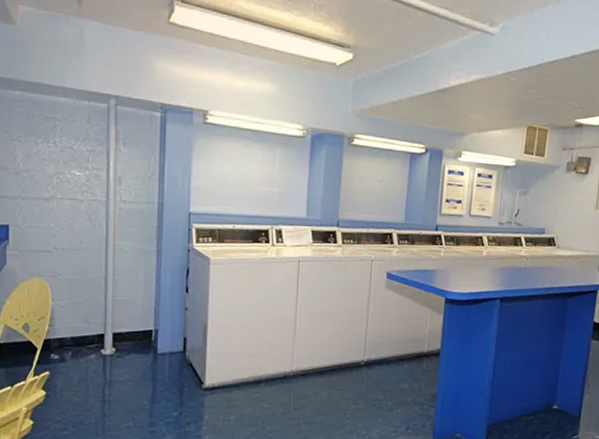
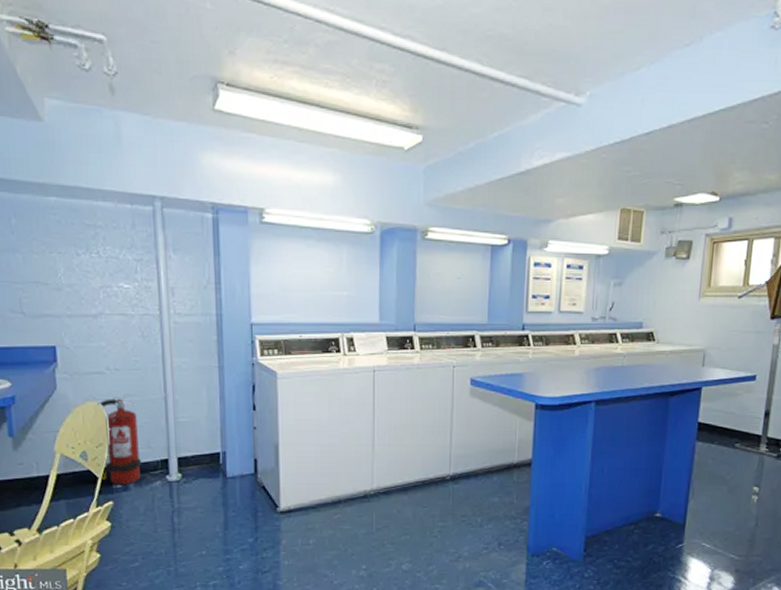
fire extinguisher: none [42,271,80,357] -> present [97,393,142,485]

